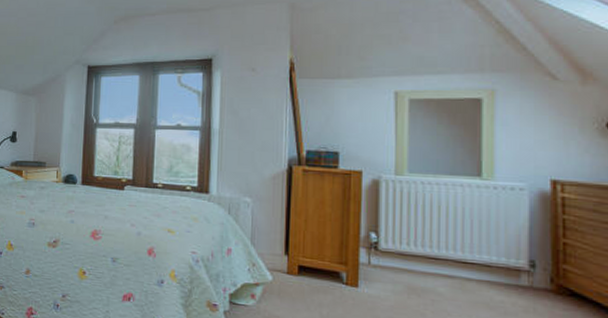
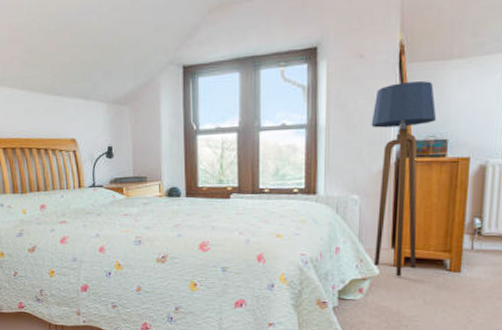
floor lamp: none [263,95,327,286] -> present [371,80,437,277]

